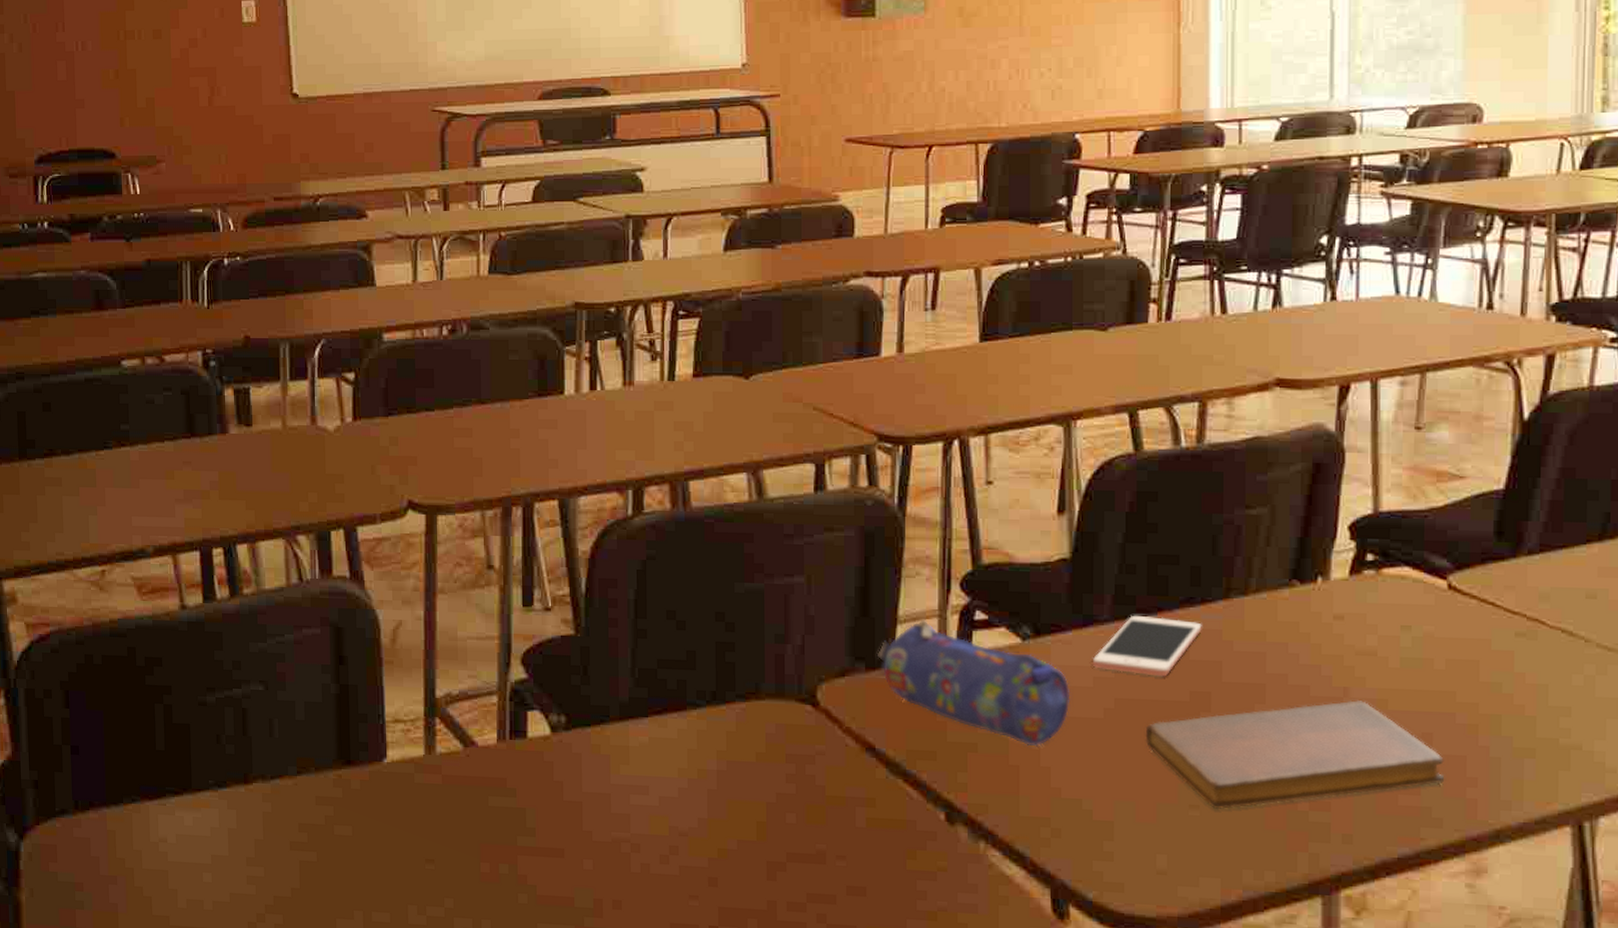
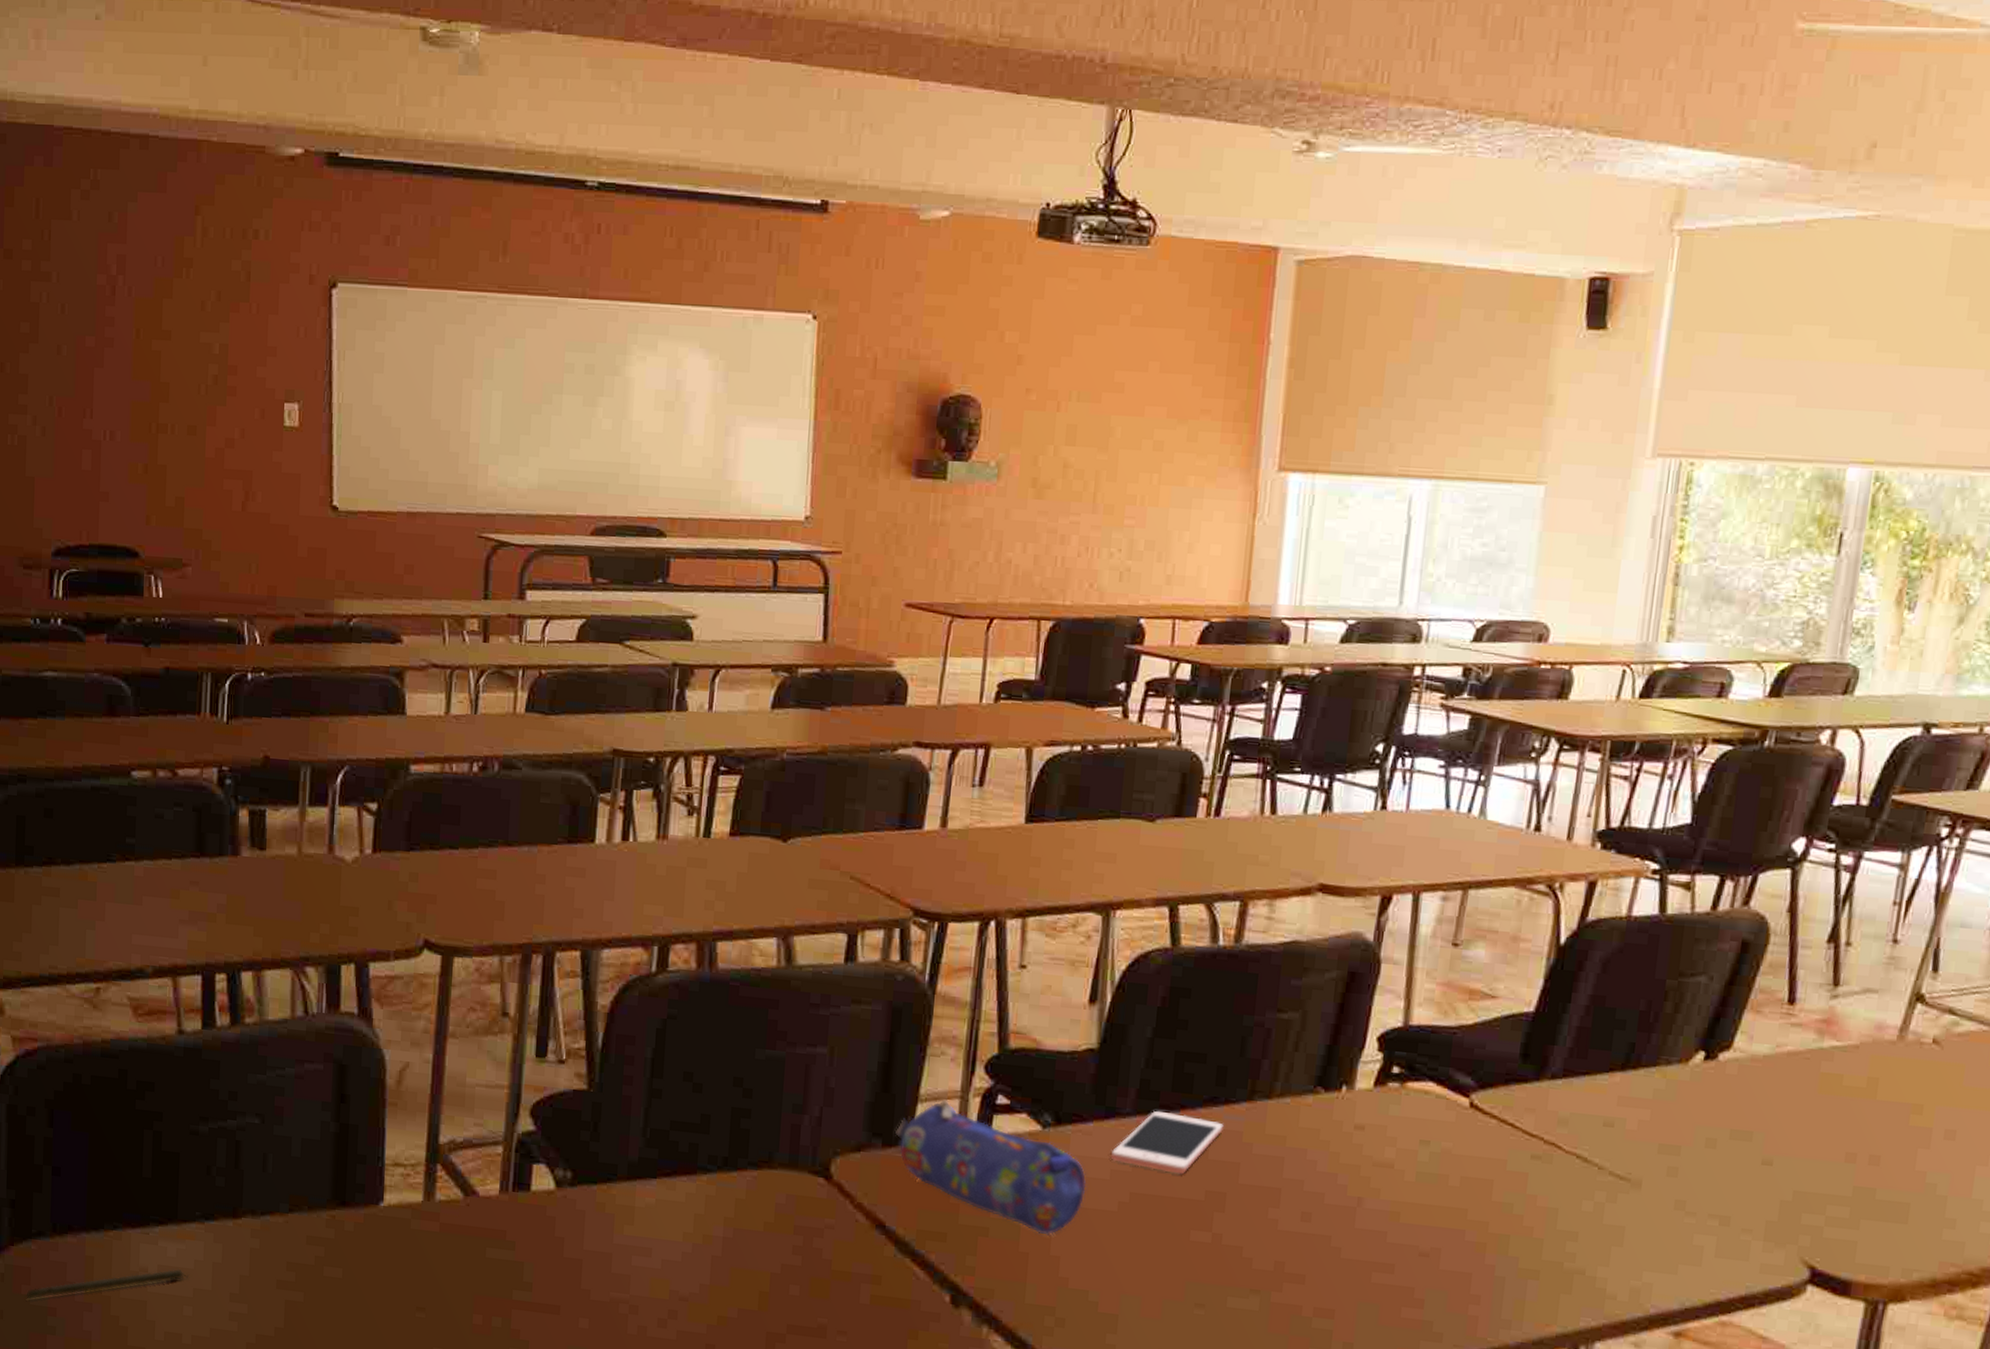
pen: none [53,836,206,876] -> present [26,1268,189,1300]
notebook: present [1145,700,1445,810] -> none [1156,1210,1450,1311]

